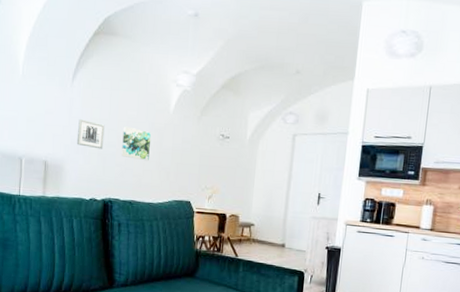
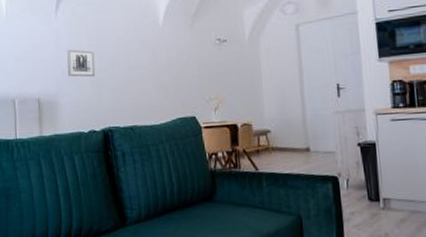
wall art: present [121,126,152,161] -> none [113,48,145,81]

